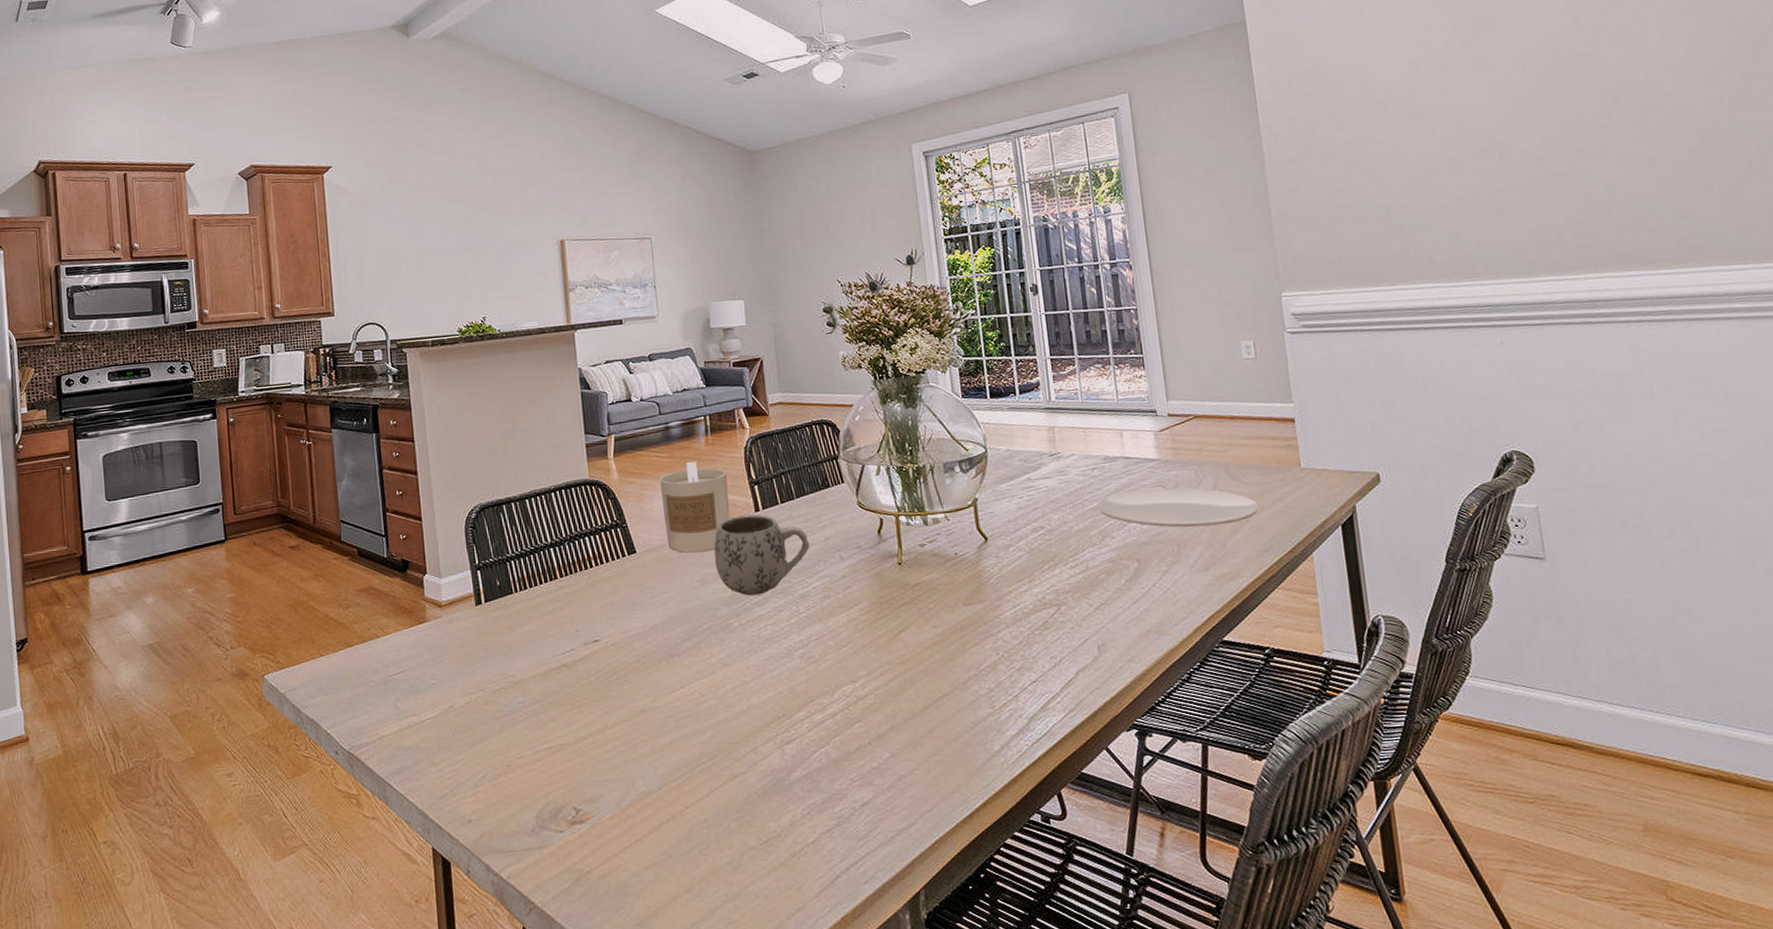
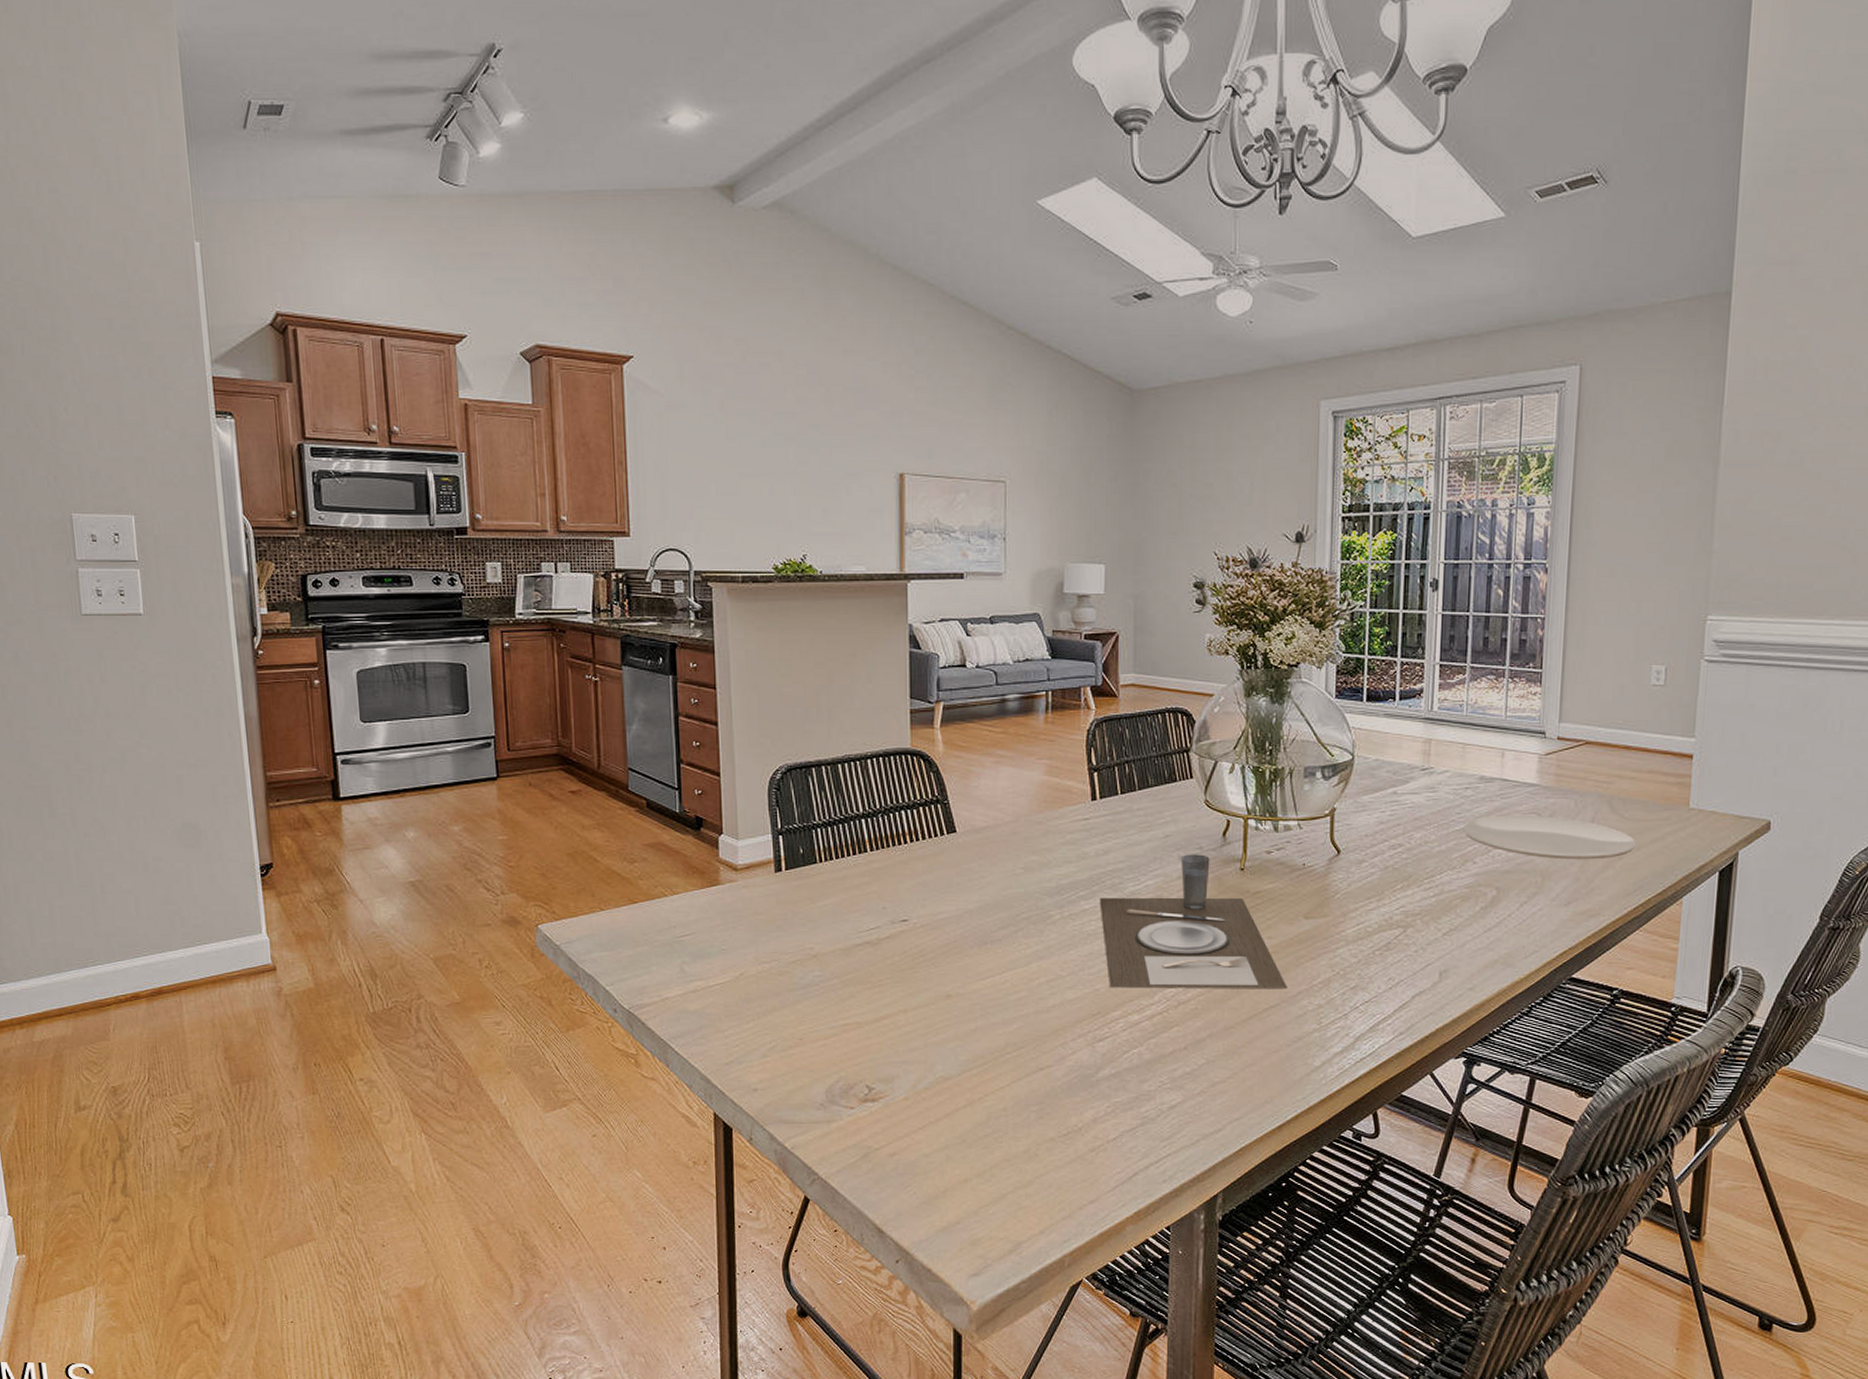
candle: present [659,462,730,554] -> none [989,740,1064,838]
mug: present [713,514,810,596] -> none [1041,803,1147,888]
place setting: none [772,553,957,690] -> present [1099,854,1287,989]

